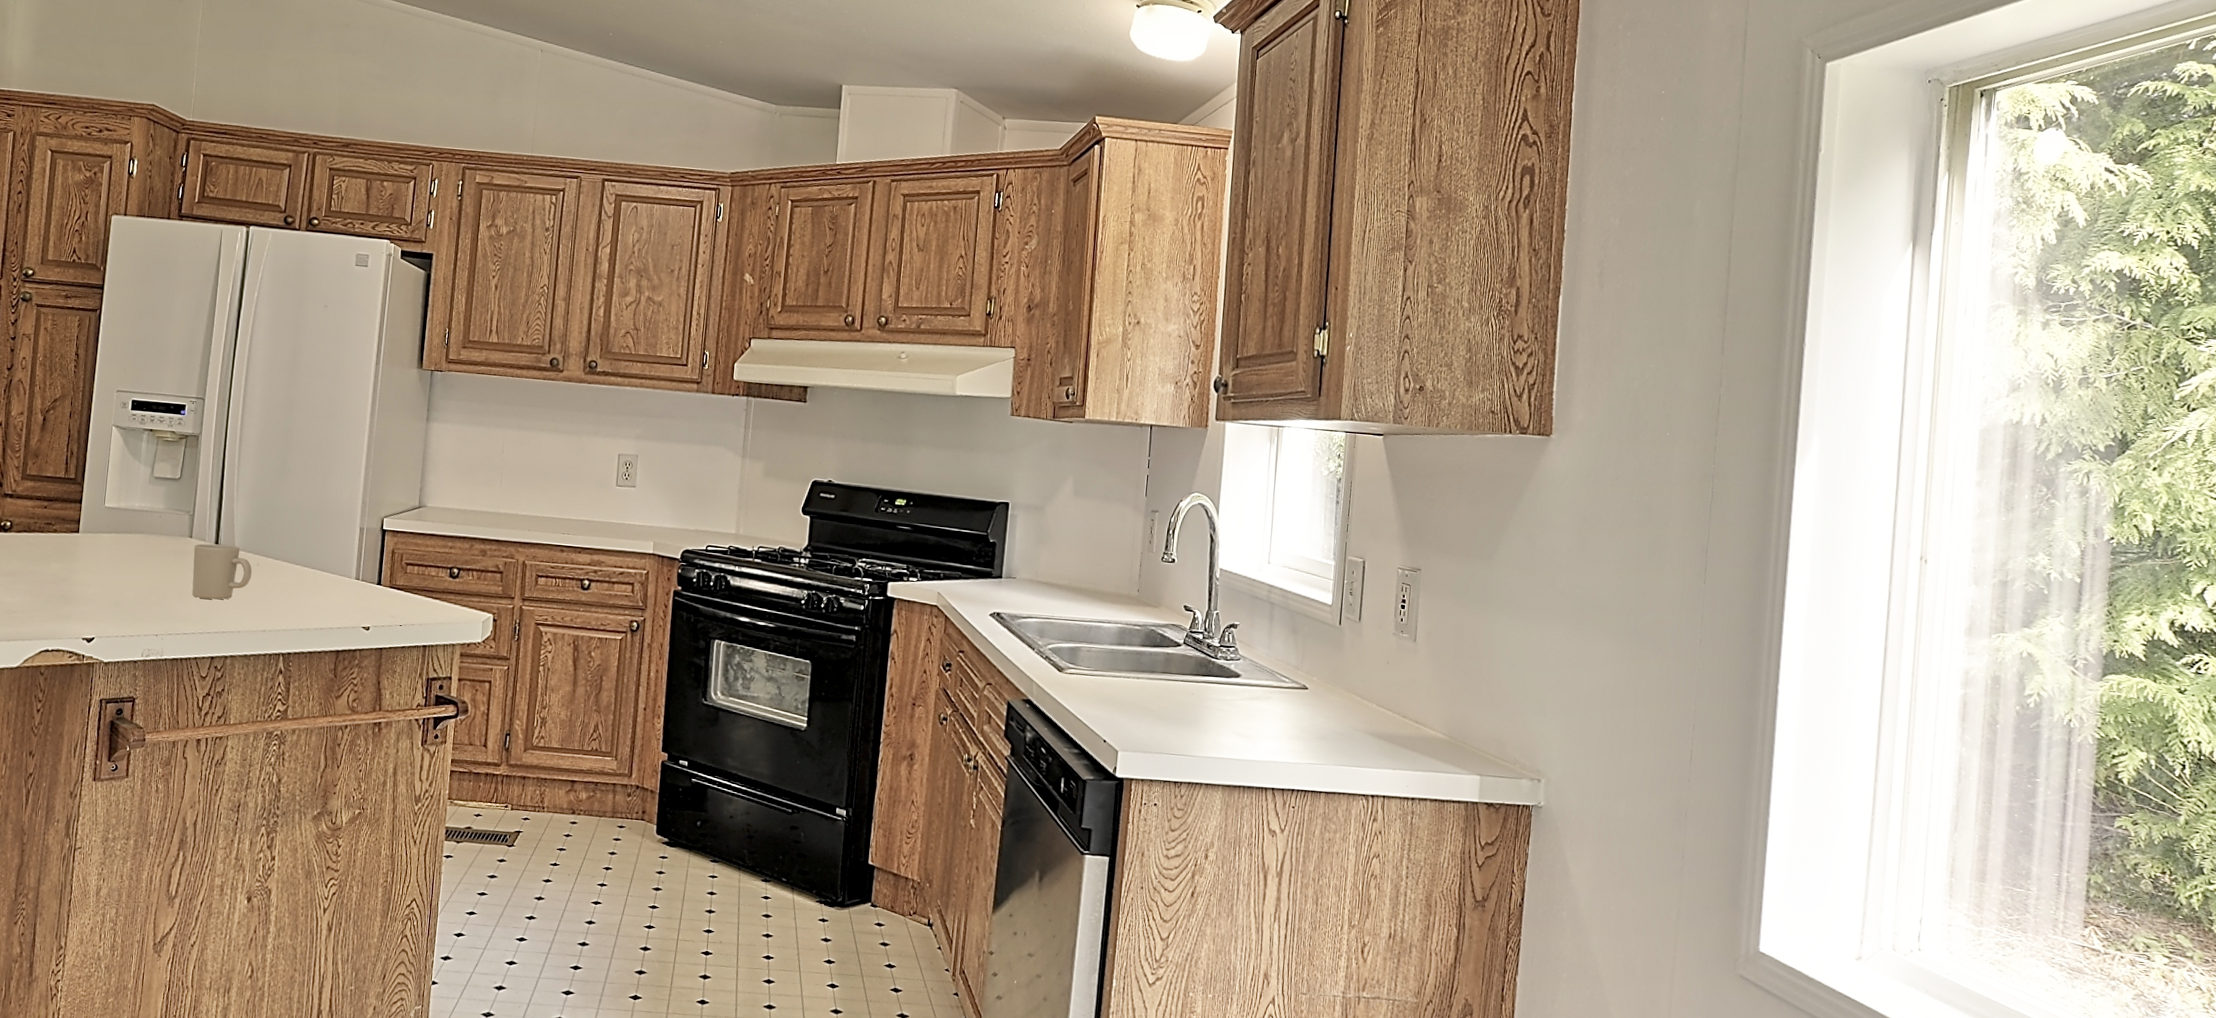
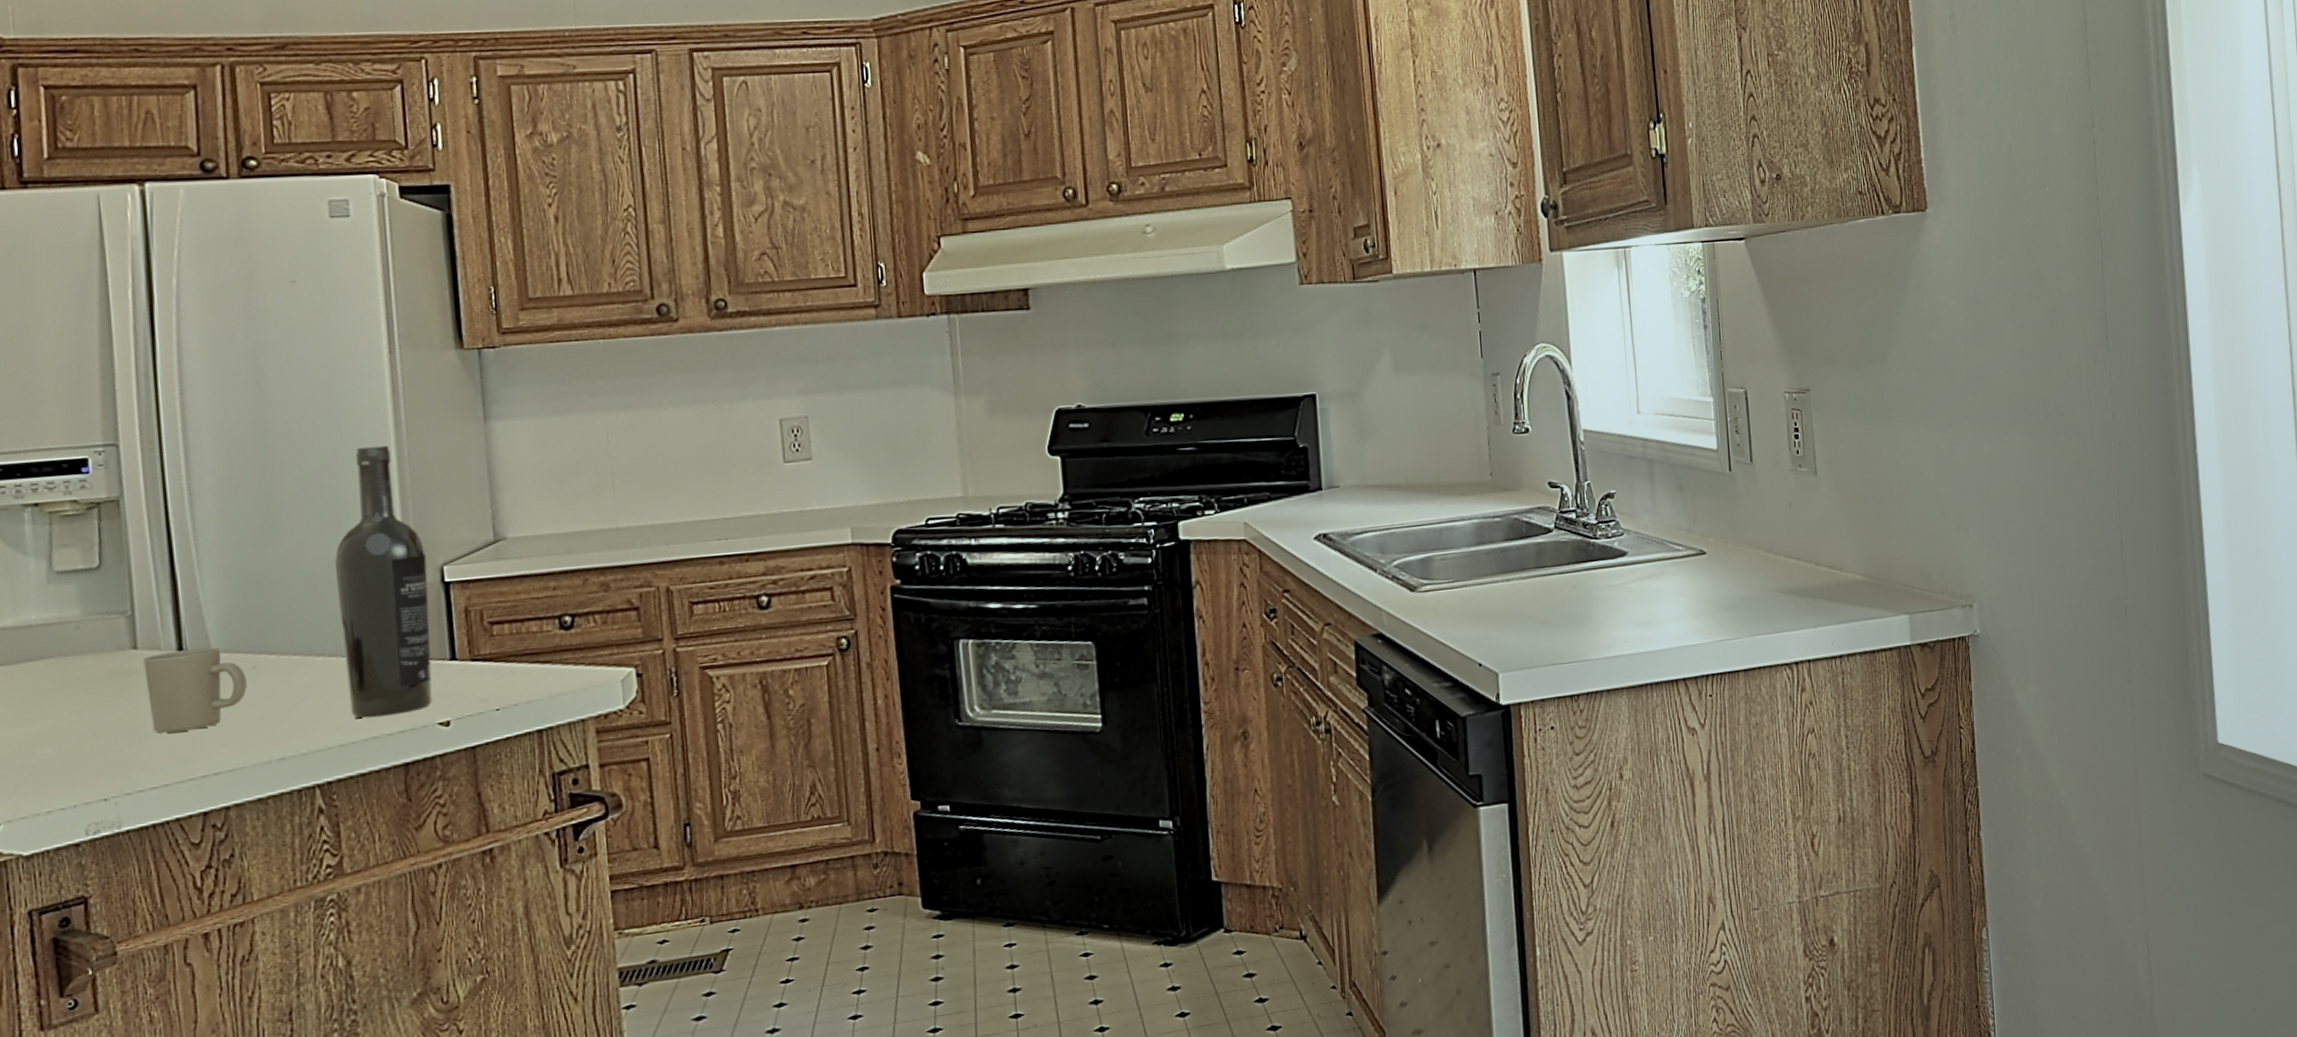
wine bottle: none [310,426,375,616] -> present [334,445,433,719]

